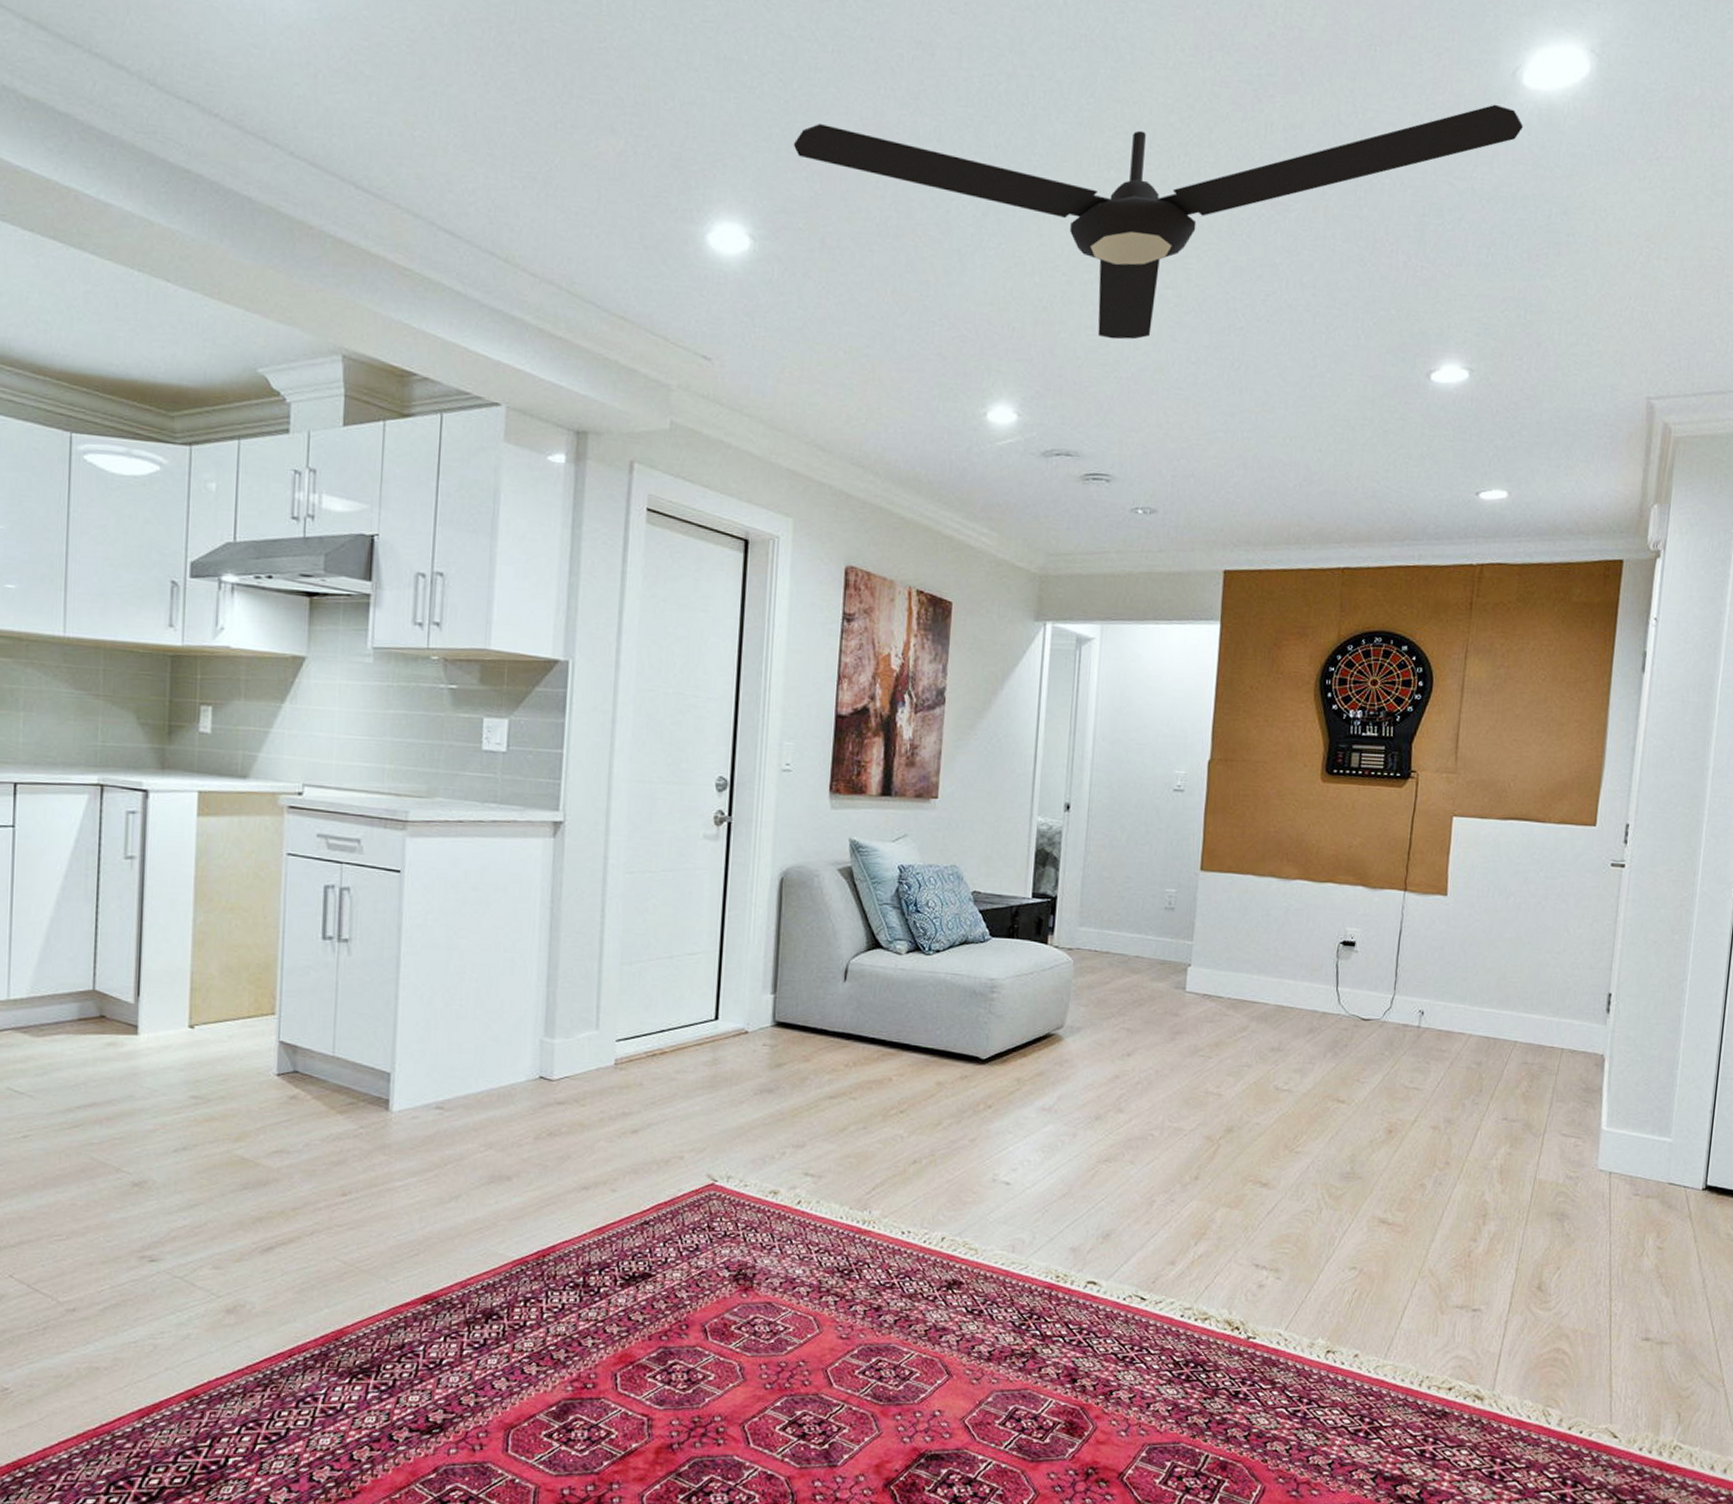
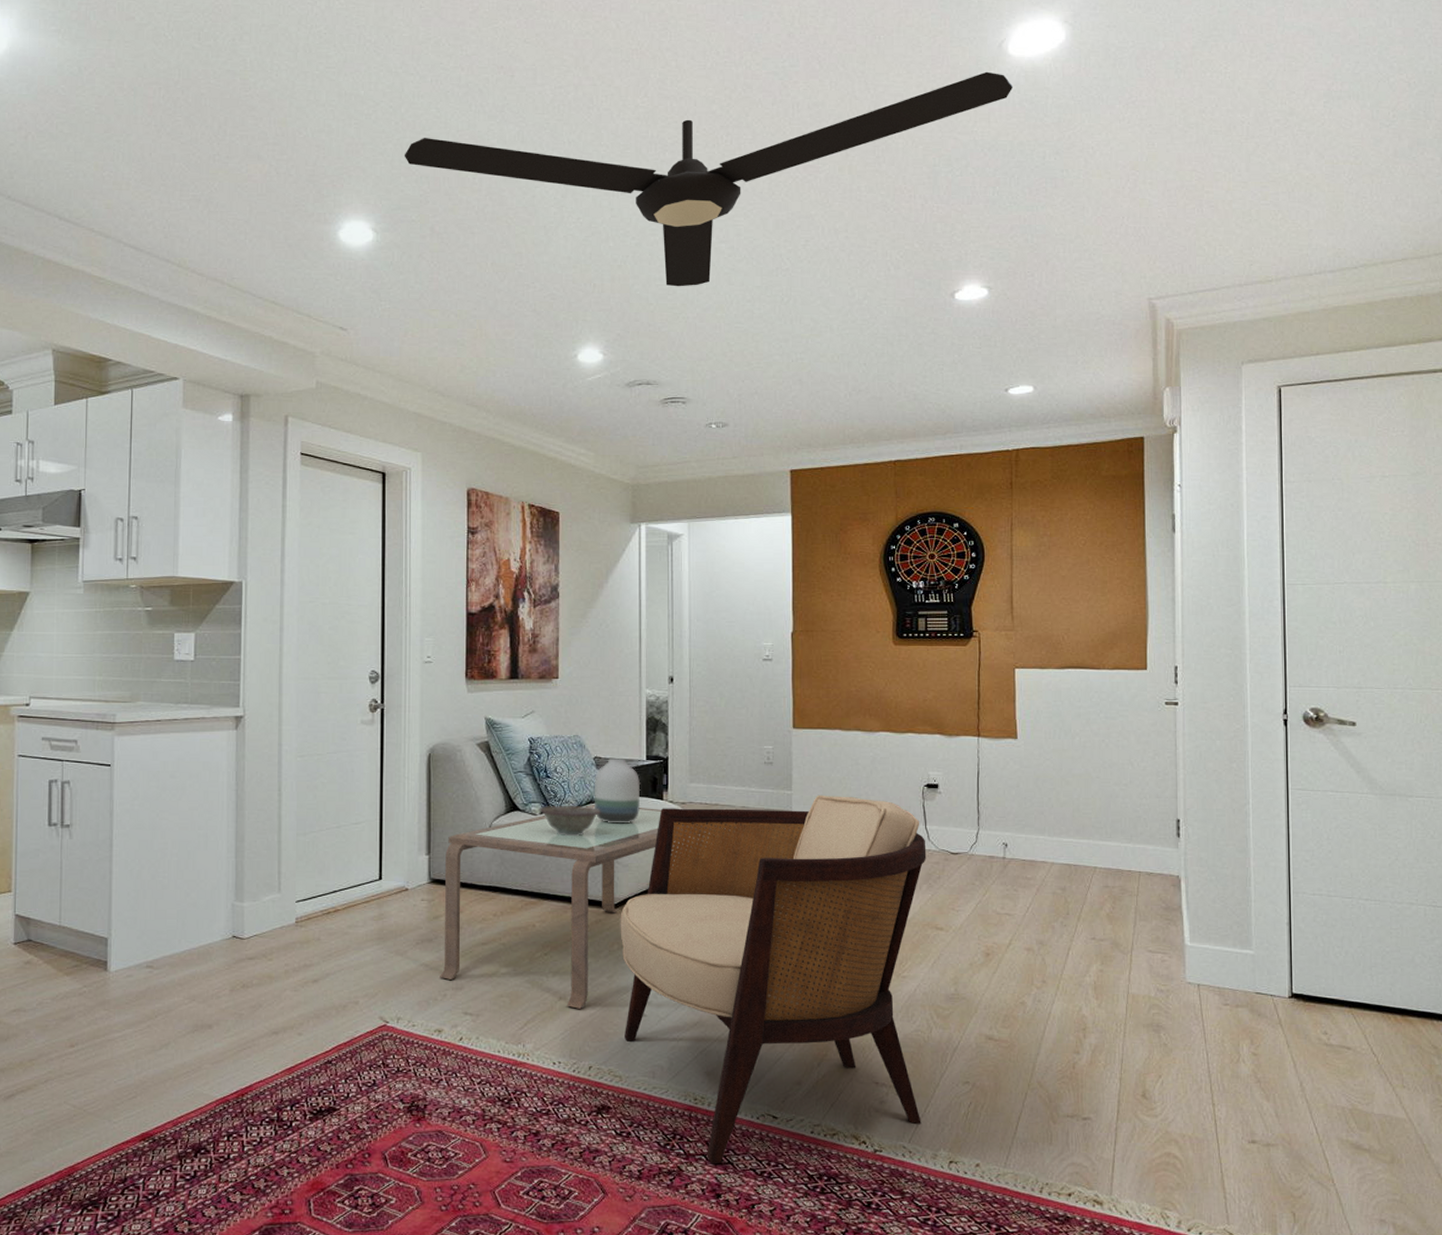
coffee table: none [779,945,1110,1174] -> present [440,804,721,1009]
decorative bowl: none [905,943,977,980] -> present [539,805,602,836]
vase: none [969,893,1024,969] -> present [594,757,641,824]
armchair: none [984,947,1336,1346] -> present [620,794,926,1163]

